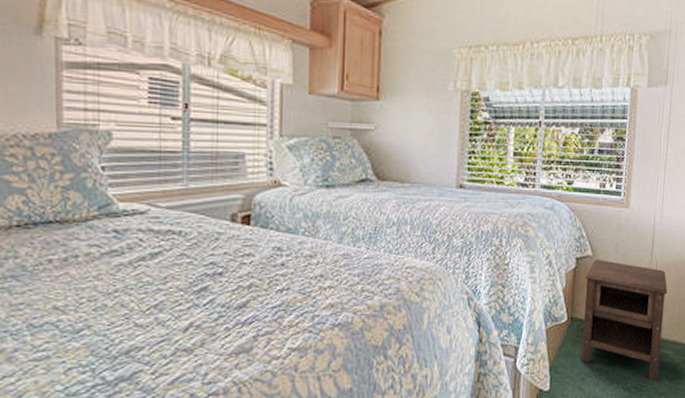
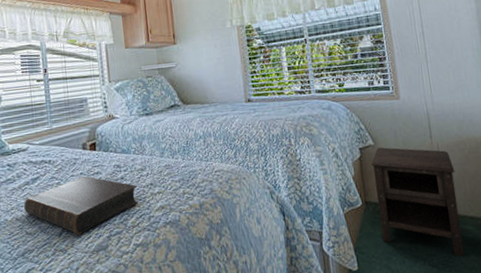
book: none [135,256,302,332] -> present [24,176,139,235]

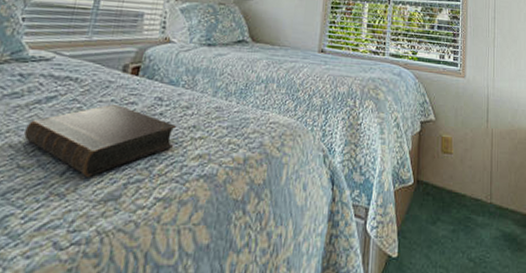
nightstand: present [371,147,465,257] -> none [427,123,504,253]

